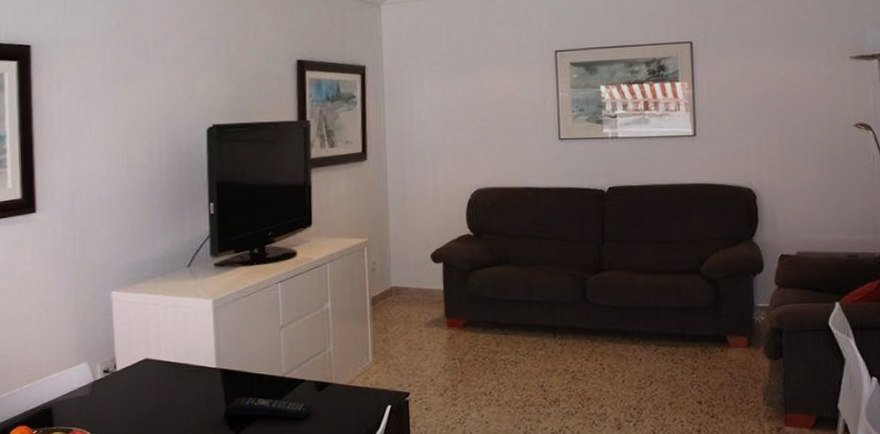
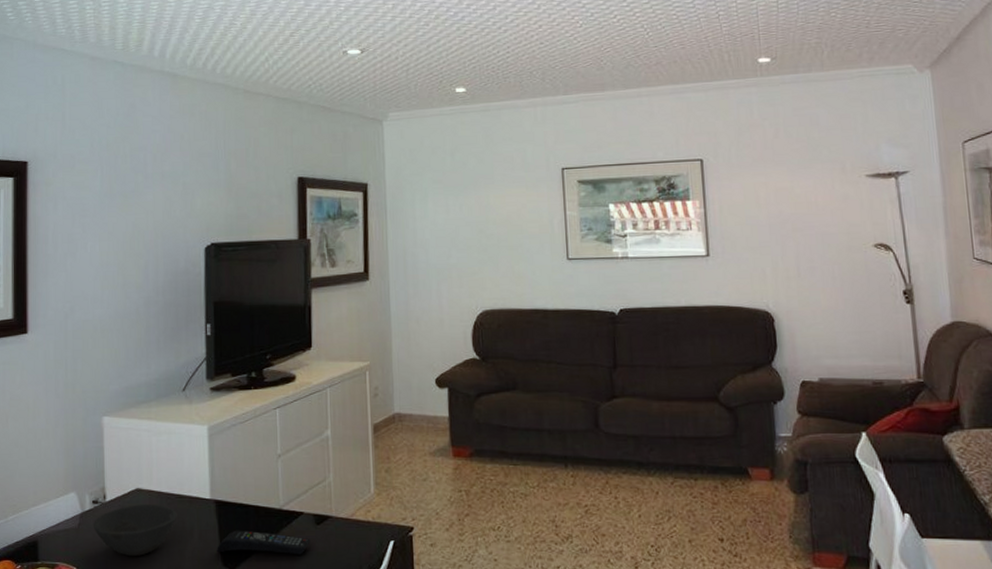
bowl: none [105,373,185,421] -> present [94,505,177,556]

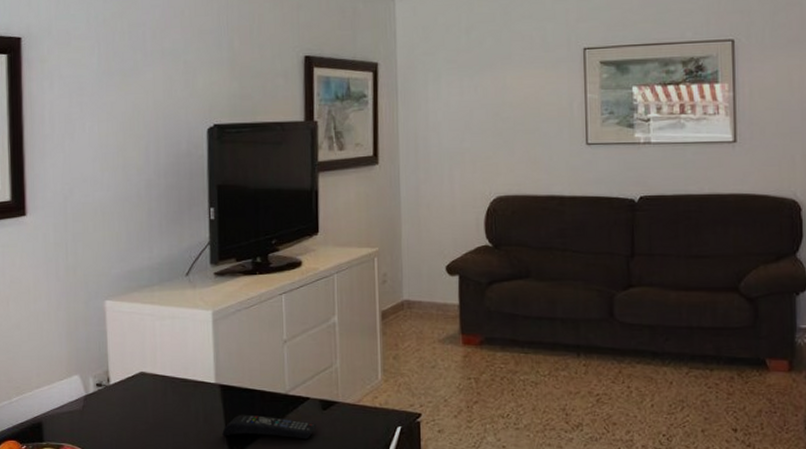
bowl: present [94,505,177,556] -> none [98,388,182,438]

